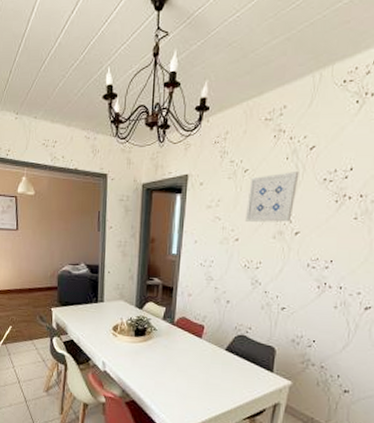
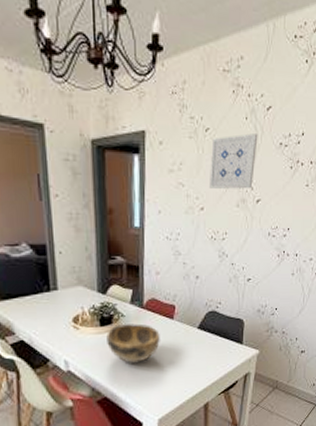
decorative bowl: none [139,337,188,374] -> present [106,323,160,363]

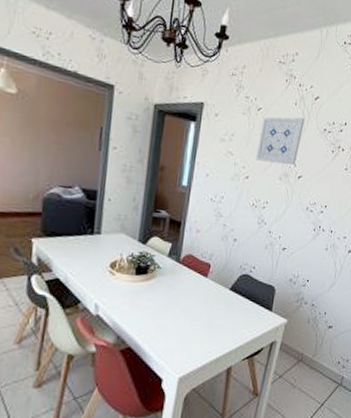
decorative bowl: present [106,323,160,363] -> none [139,275,192,316]

